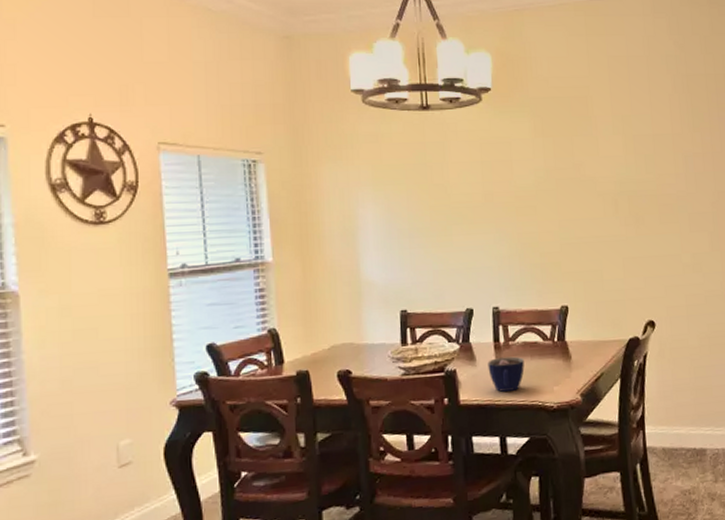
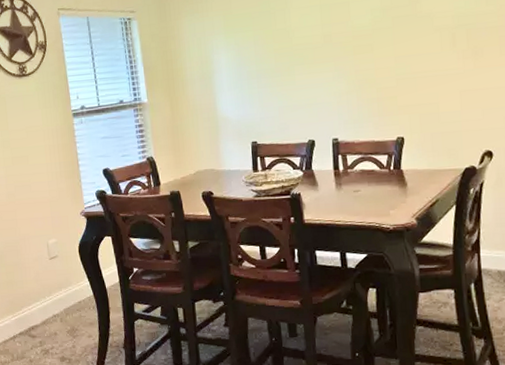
cup: present [487,356,525,392] -> none [328,182,362,214]

